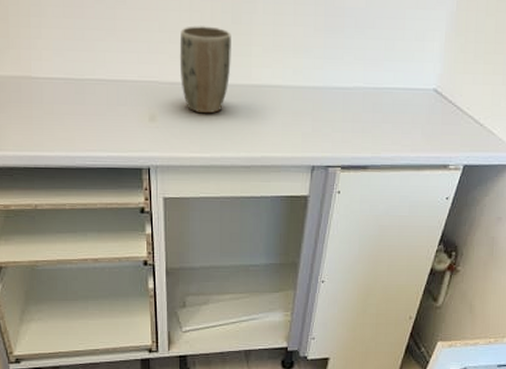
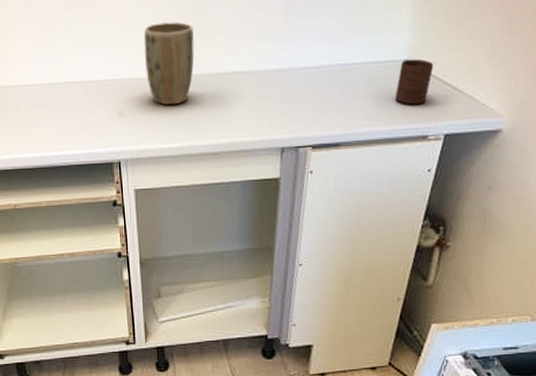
cup: none [421,89,460,134] -> present [394,59,434,105]

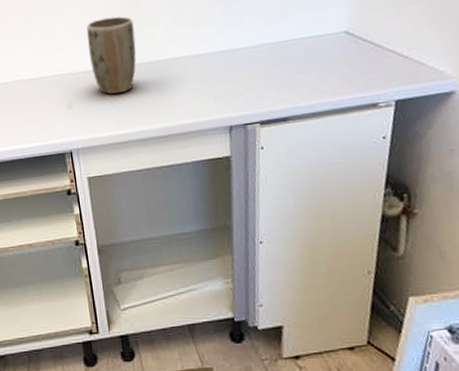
cup: present [394,59,434,105] -> none [338,29,375,74]

